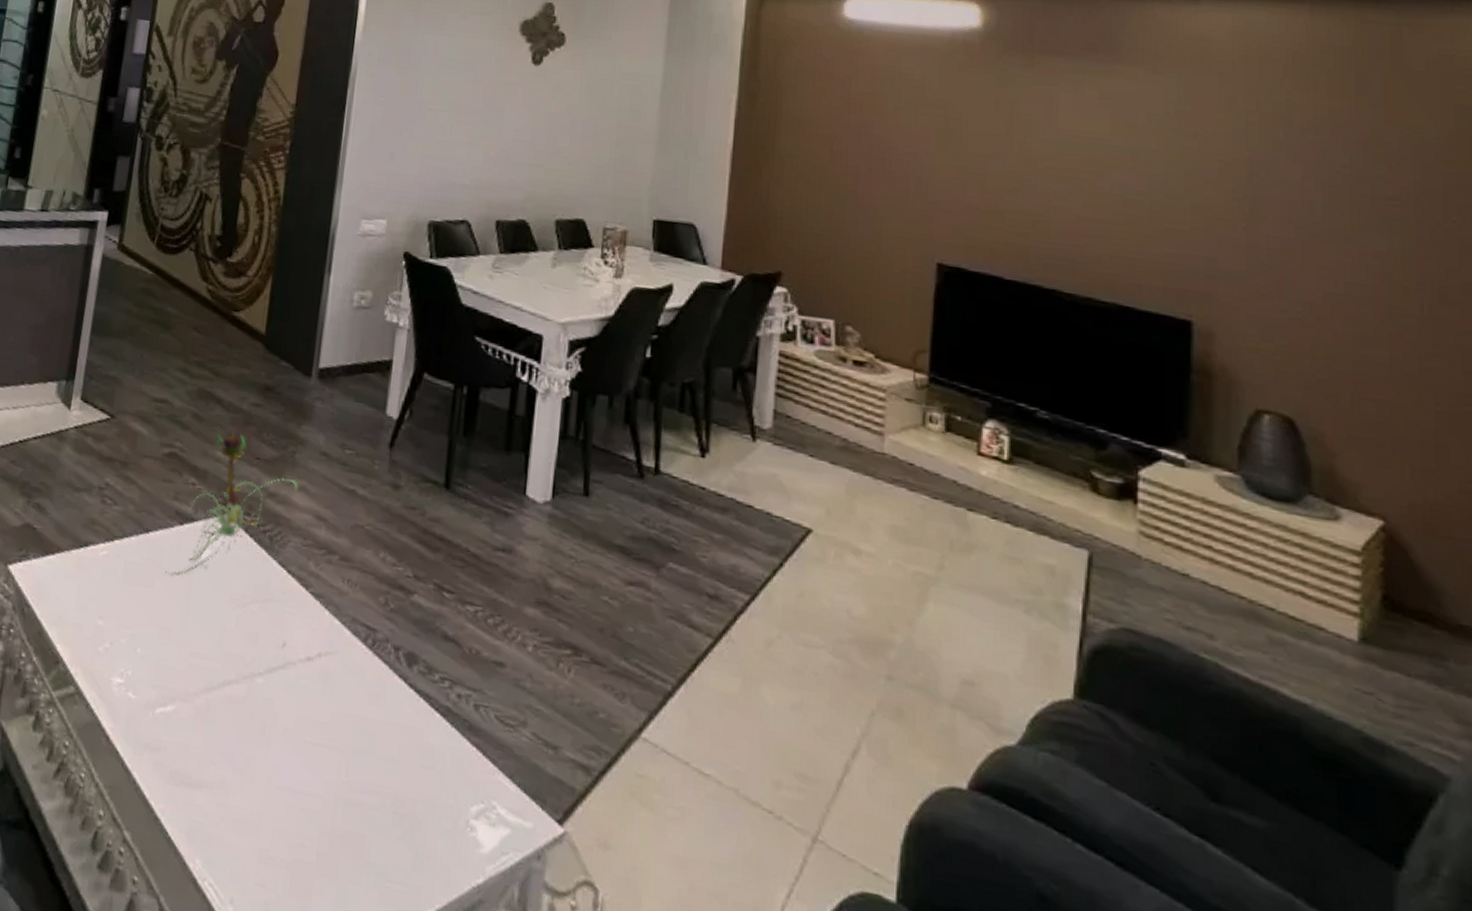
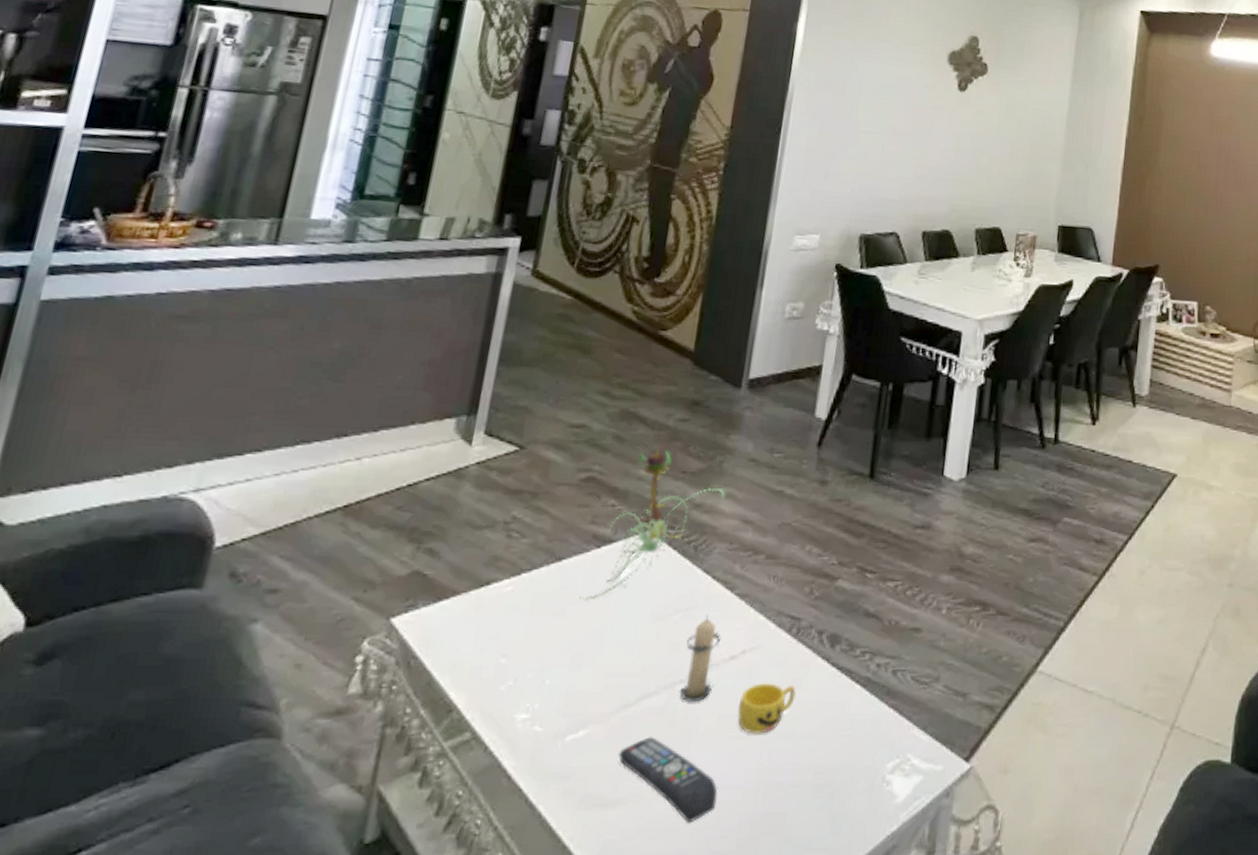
remote control: none [203,725,298,824] -> present [618,737,718,824]
candle: none [259,610,298,698] -> present [680,615,721,701]
cup: none [314,691,373,746] -> present [737,683,796,734]

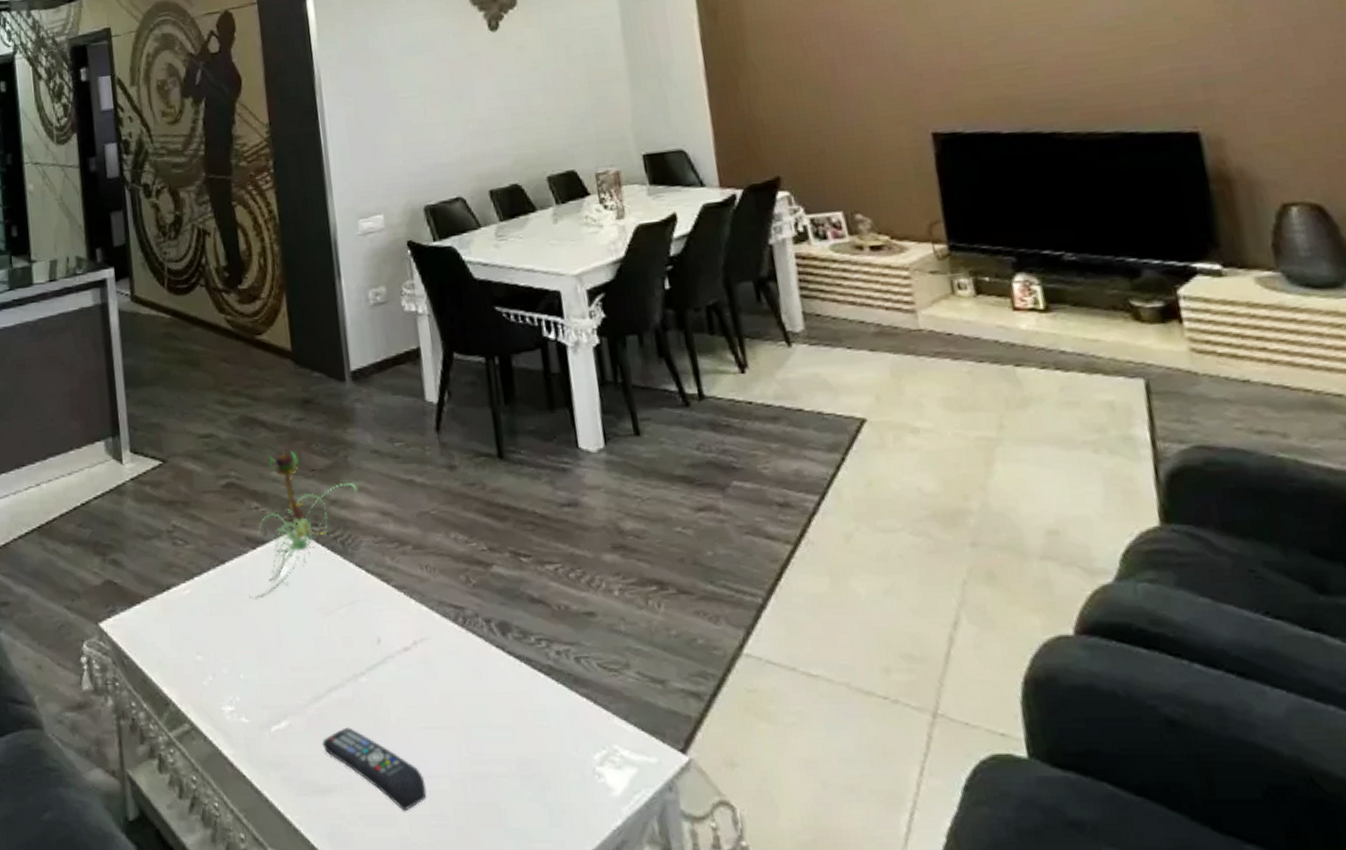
candle: present [680,615,721,701] -> none [358,608,394,693]
cup: present [737,683,796,734] -> none [423,673,479,725]

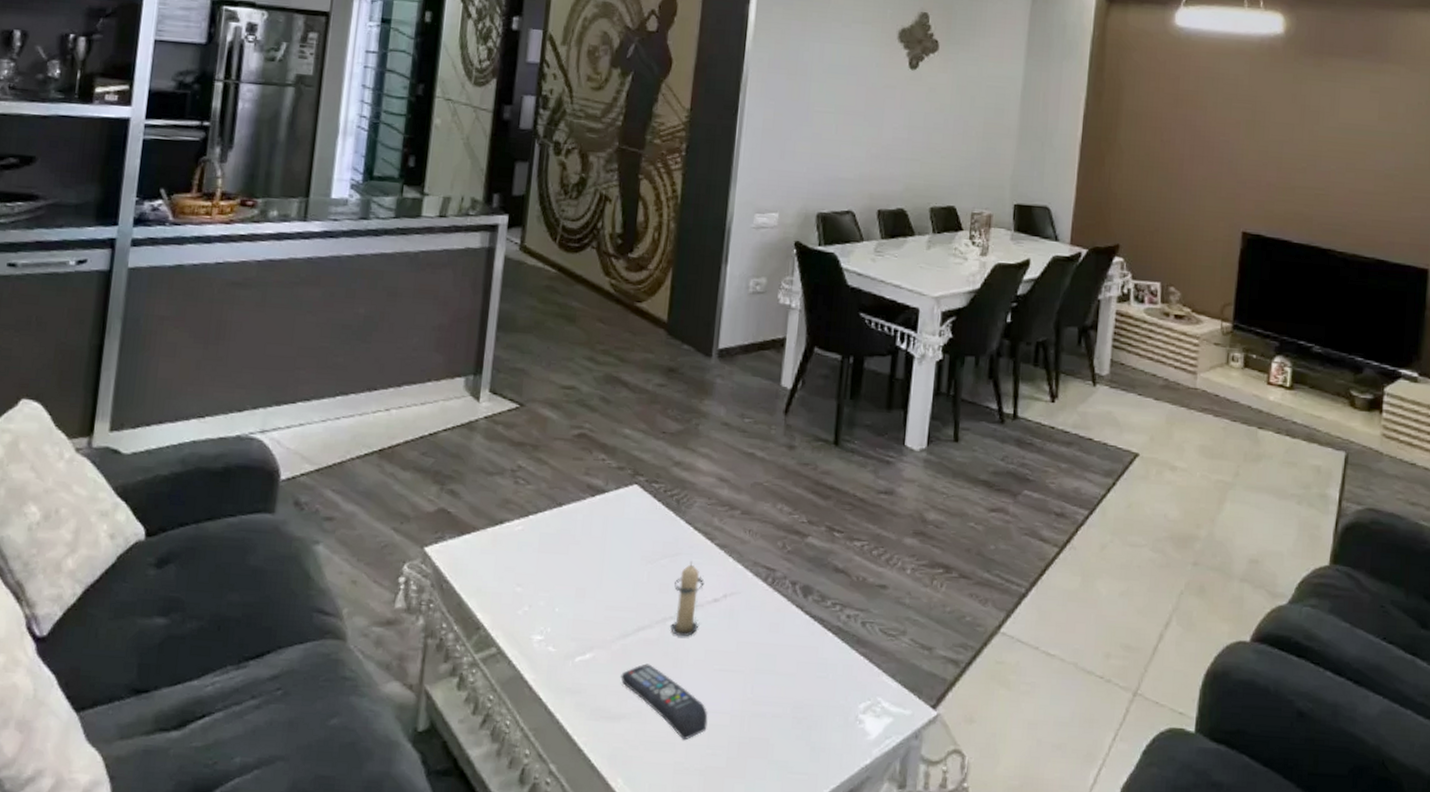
plant: present [247,438,358,599] -> none [578,401,702,542]
candle: none [358,608,394,693] -> present [671,561,705,636]

